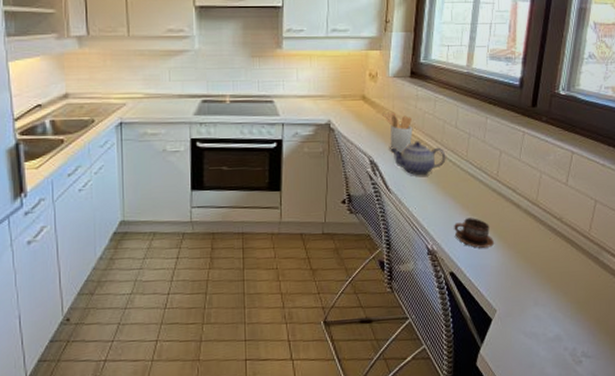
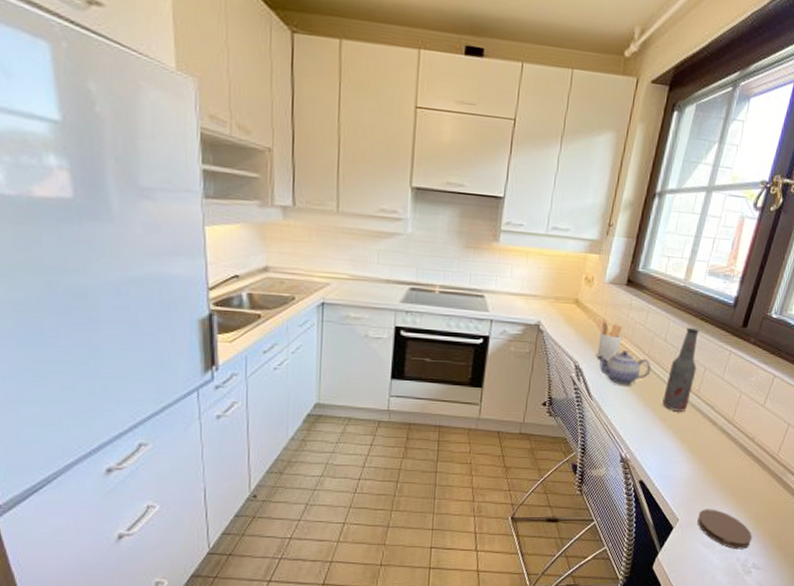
cup: present [454,218,495,248] -> none [649,430,687,460]
bottle: none [462,112,492,198] -> present [662,327,699,412]
coaster: none [516,296,577,338] -> present [697,509,752,550]

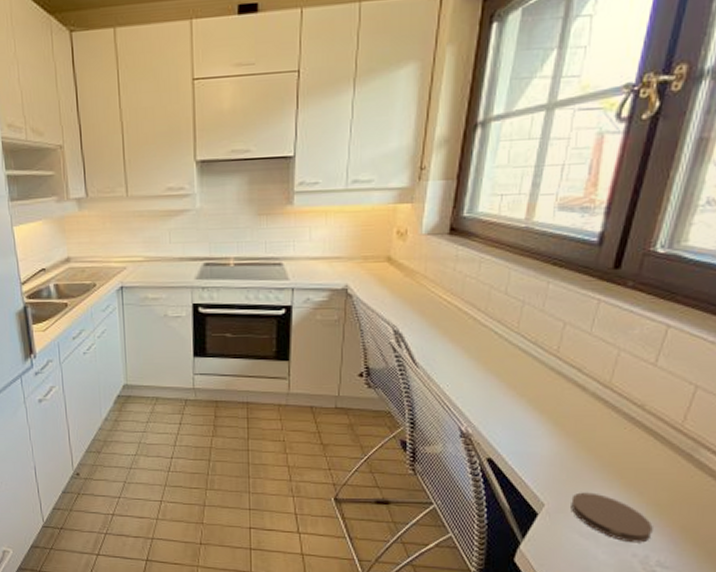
utensil holder: present [593,318,623,362] -> none [412,275,450,324]
teapot: present [597,350,651,386] -> none [419,309,491,349]
bottle: present [662,327,699,412] -> none [509,275,553,376]

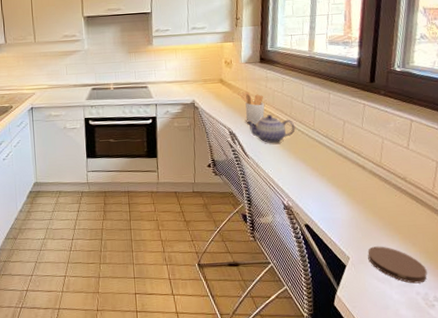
utensil holder: none [412,275,450,324] -> present [238,91,265,126]
teapot: none [419,309,491,349] -> present [246,114,296,144]

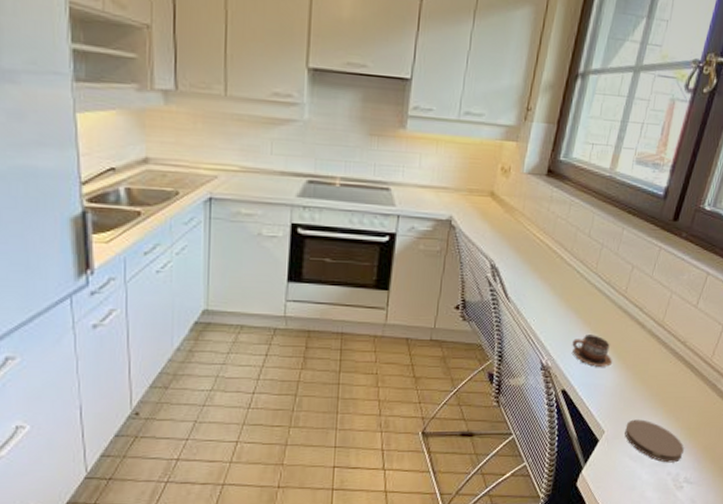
utensil holder: present [238,91,265,126] -> none [511,212,543,260]
teapot: present [246,114,296,144] -> none [514,247,574,286]
cup: none [306,178,344,204] -> present [572,335,613,367]

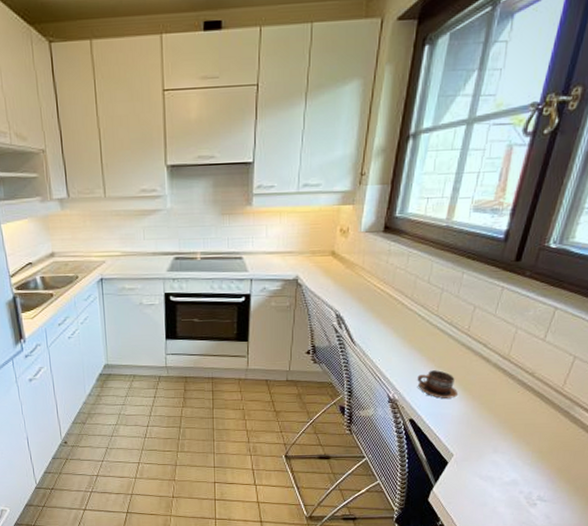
coaster: present [625,419,684,463] -> none [474,444,536,483]

